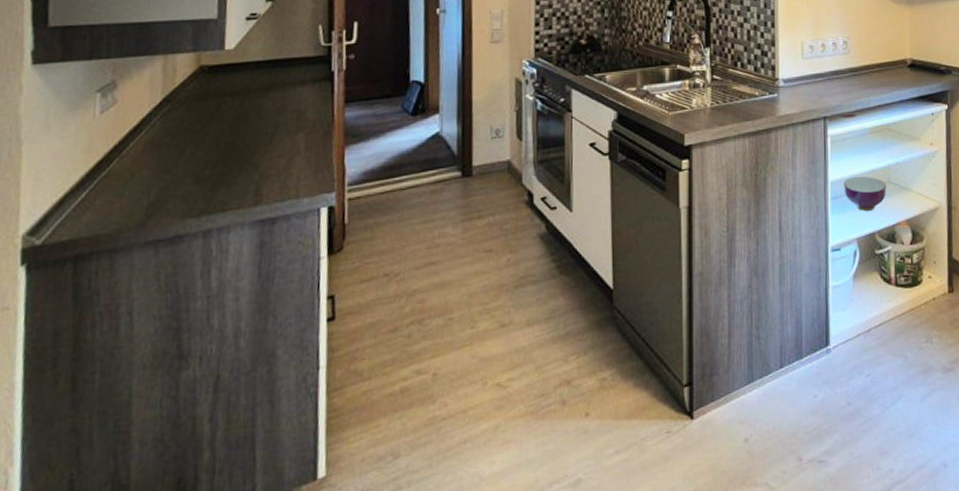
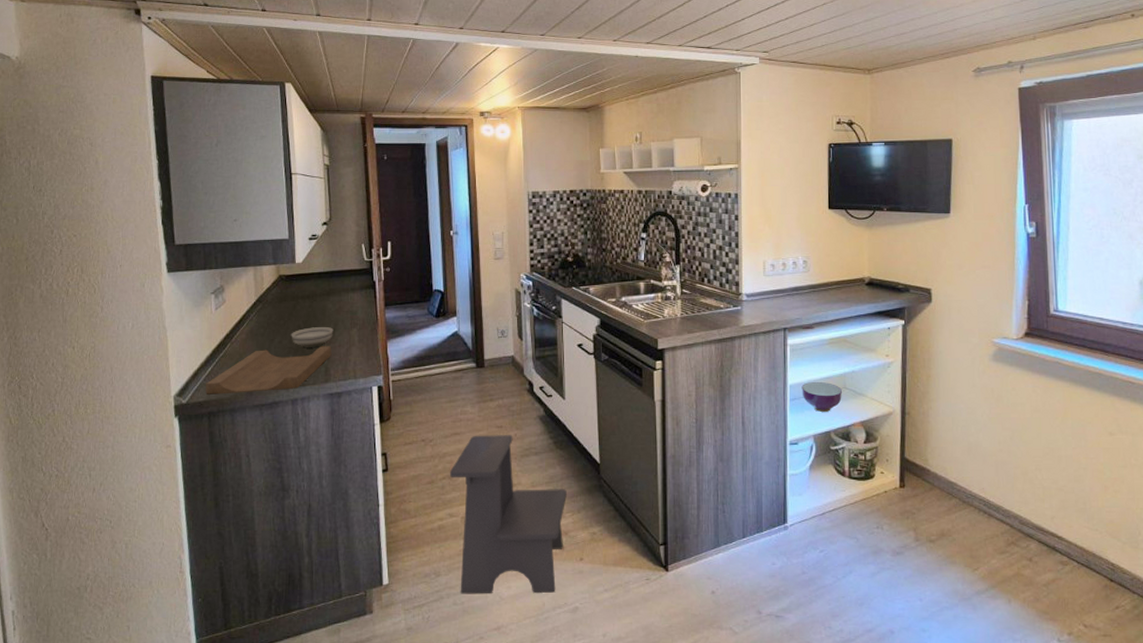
cutting board: none [73,157,267,232] -> present [206,346,332,396]
bowl: none [209,132,272,160] -> present [291,327,333,347]
step stool: none [419,260,571,479] -> present [449,435,567,594]

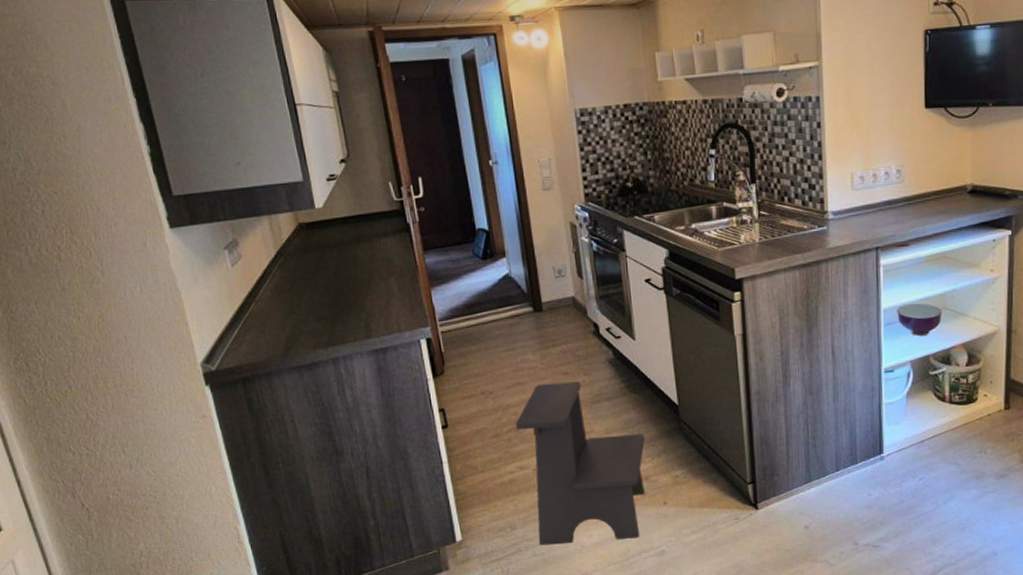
cutting board: present [206,346,332,396] -> none [234,299,370,361]
bowl: present [291,327,333,347] -> none [321,278,369,302]

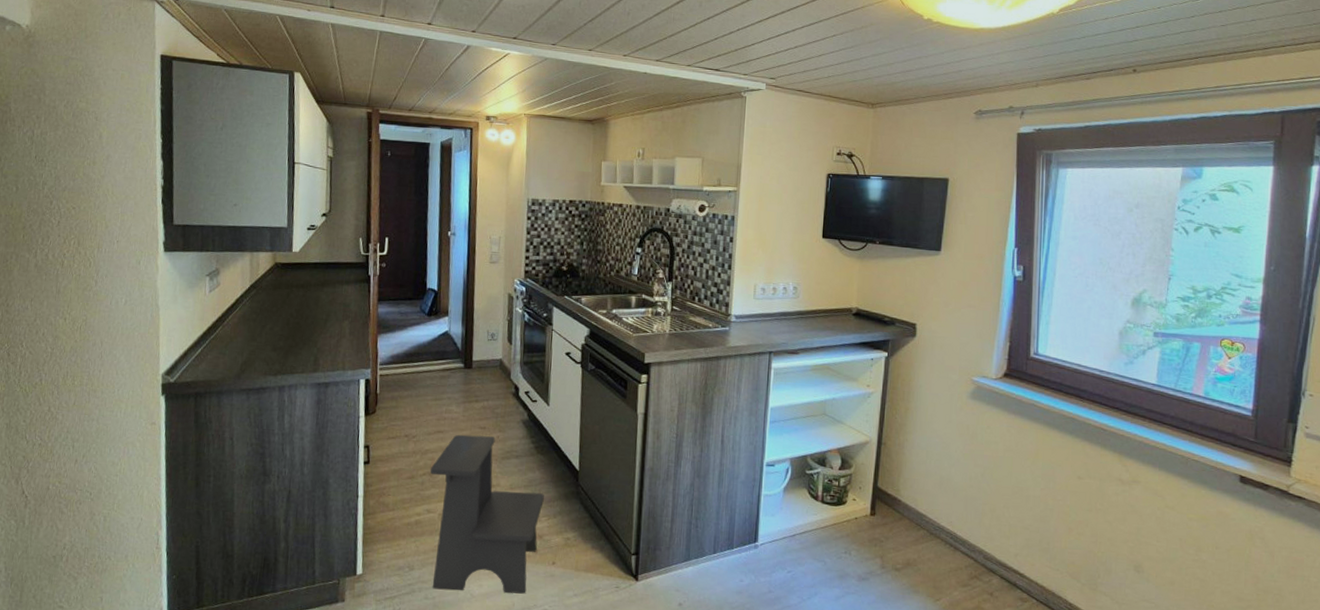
bowl: present [897,303,943,336] -> none [782,406,822,436]

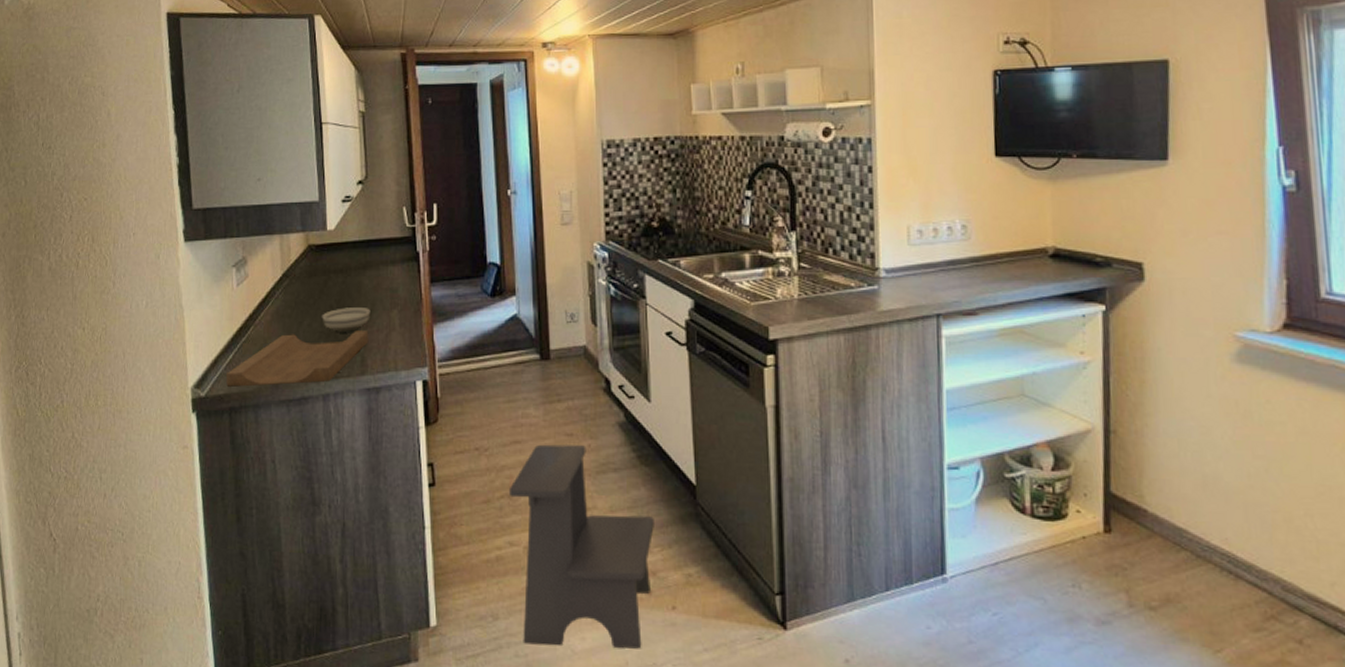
cutting board: none [194,335,323,377] -> present [226,331,369,388]
bowl: none [282,316,325,337] -> present [322,308,371,332]

